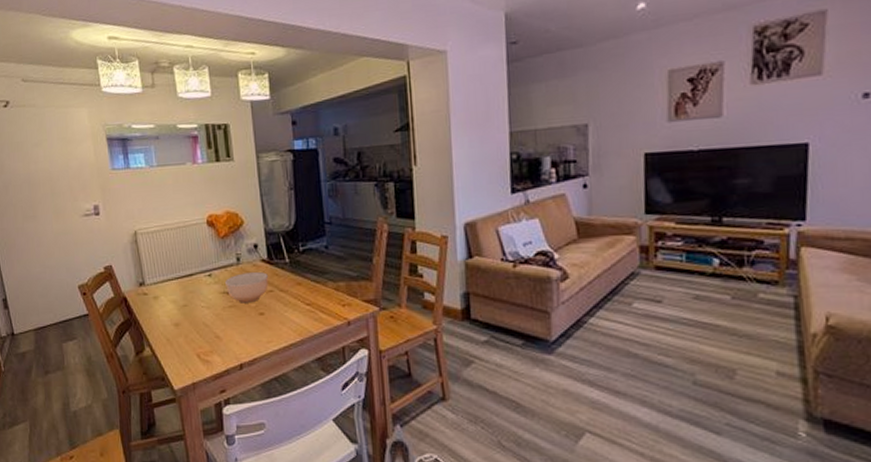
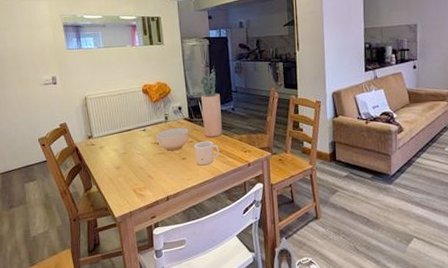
mug: none [275,290,310,324] -> present [194,141,220,166]
vase: none [281,189,313,286] -> present [200,66,223,137]

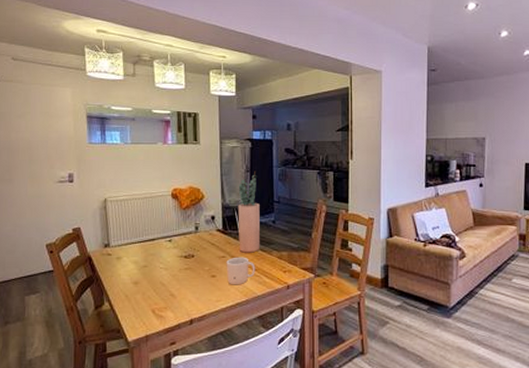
bowl: present [156,127,190,151] -> none [183,239,223,266]

